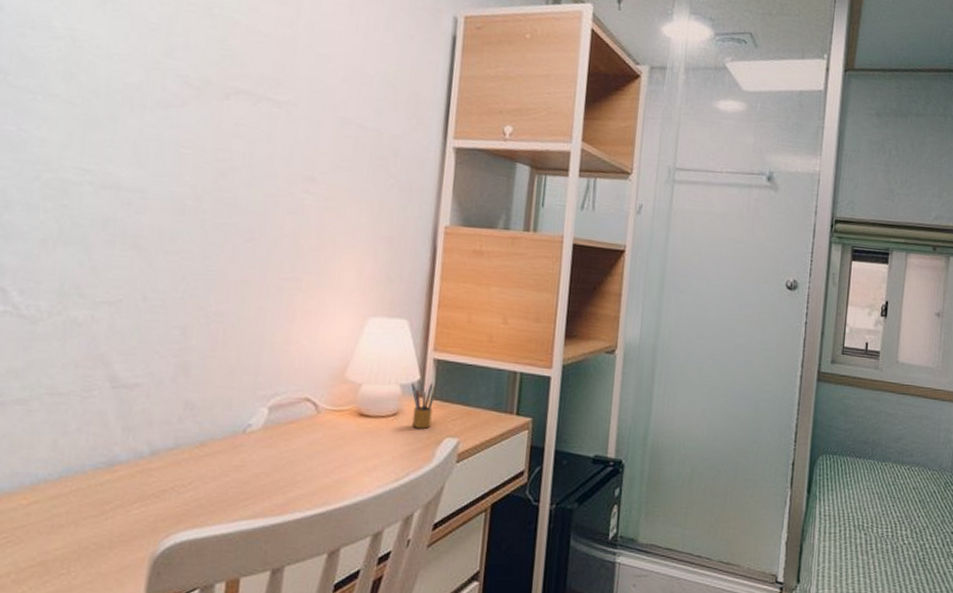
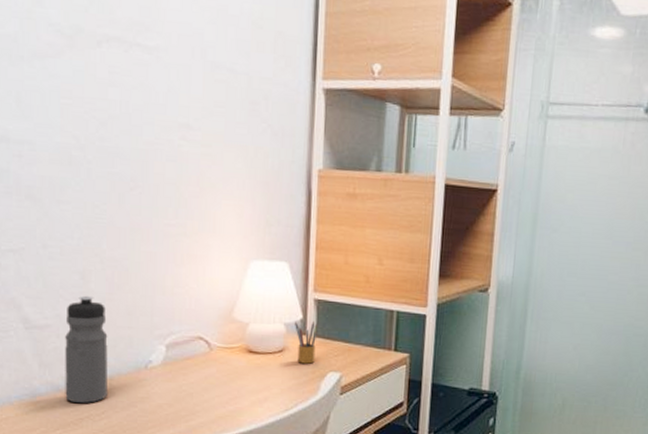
water bottle: none [148,352,206,473] -> present [65,295,108,404]

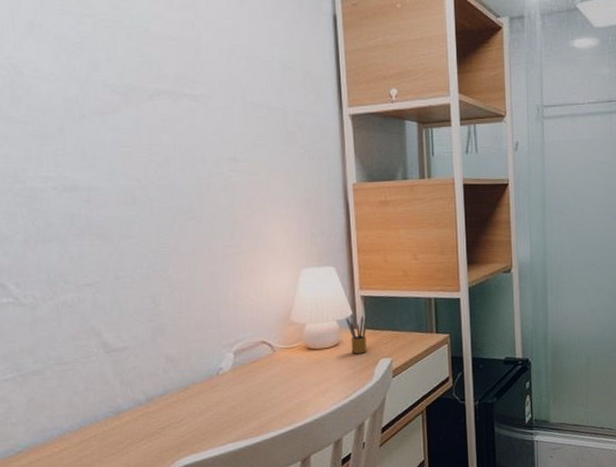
water bottle: present [65,295,108,404] -> none [142,316,185,415]

